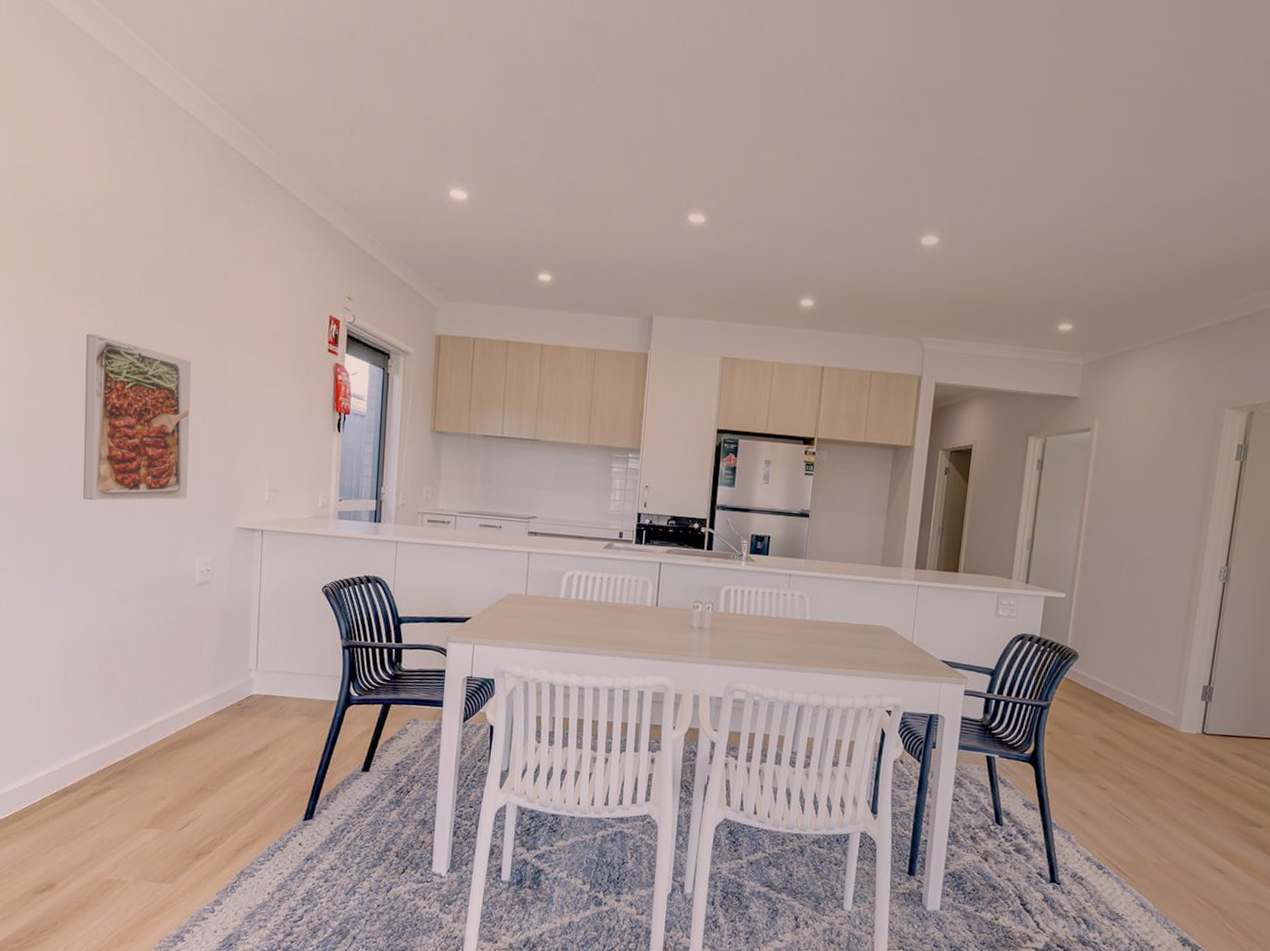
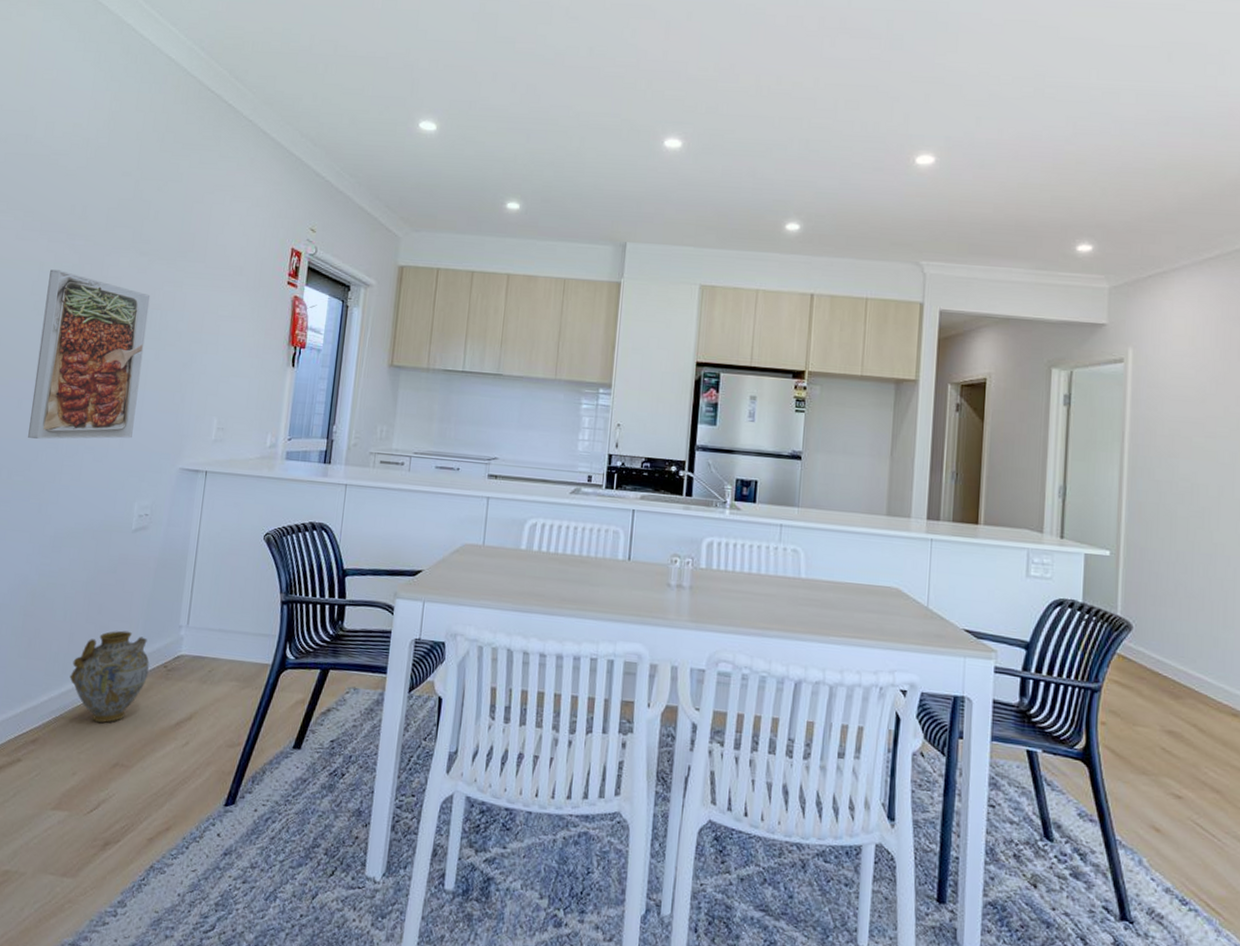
ceramic jug: none [149,674,224,754] -> present [69,630,149,723]

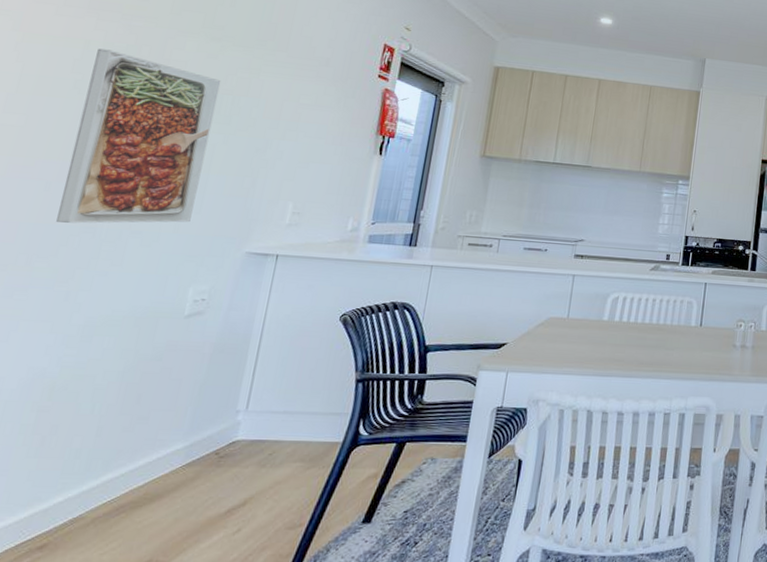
ceramic jug: present [69,630,149,723] -> none [94,420,198,518]

